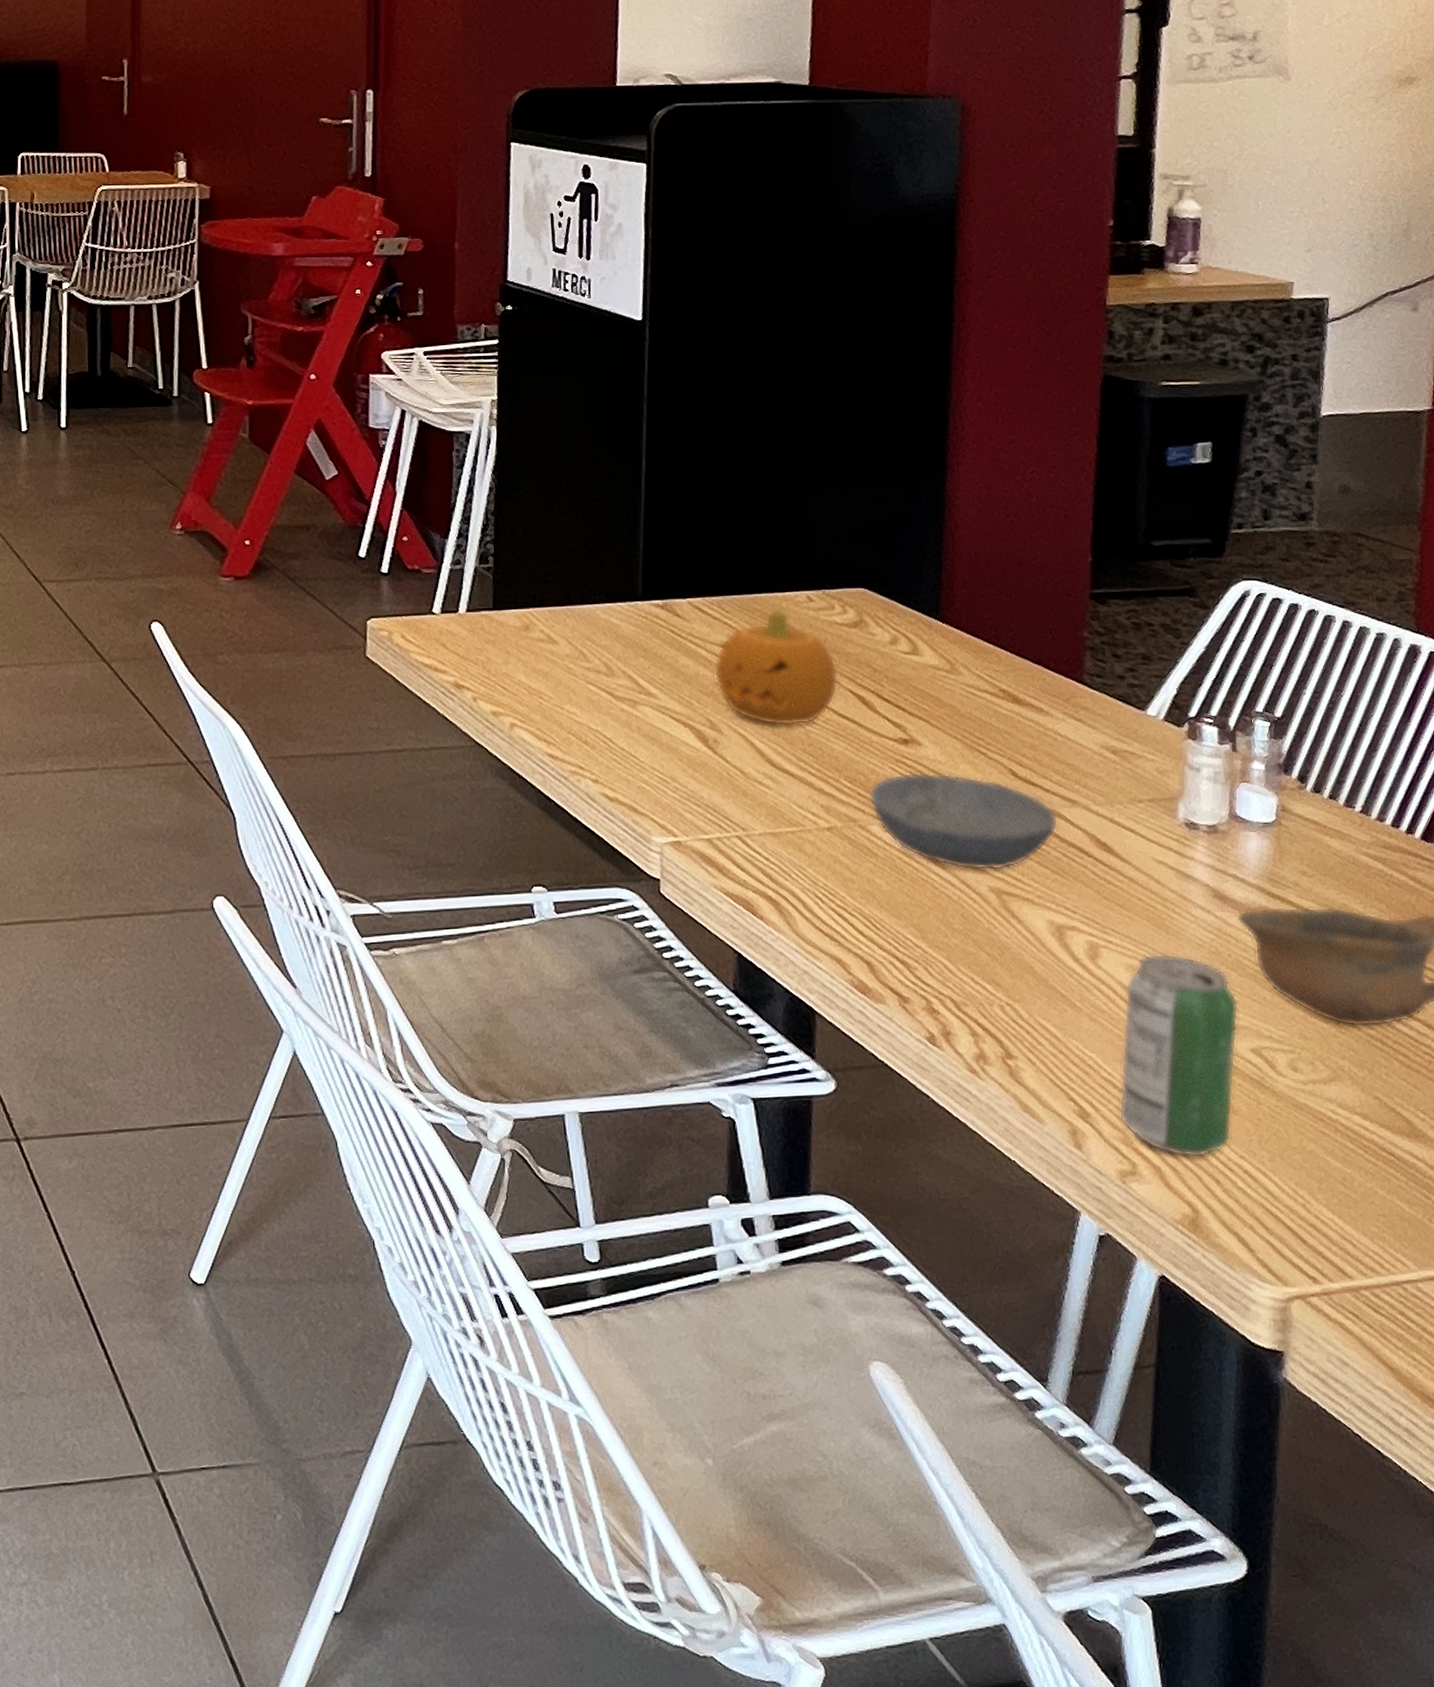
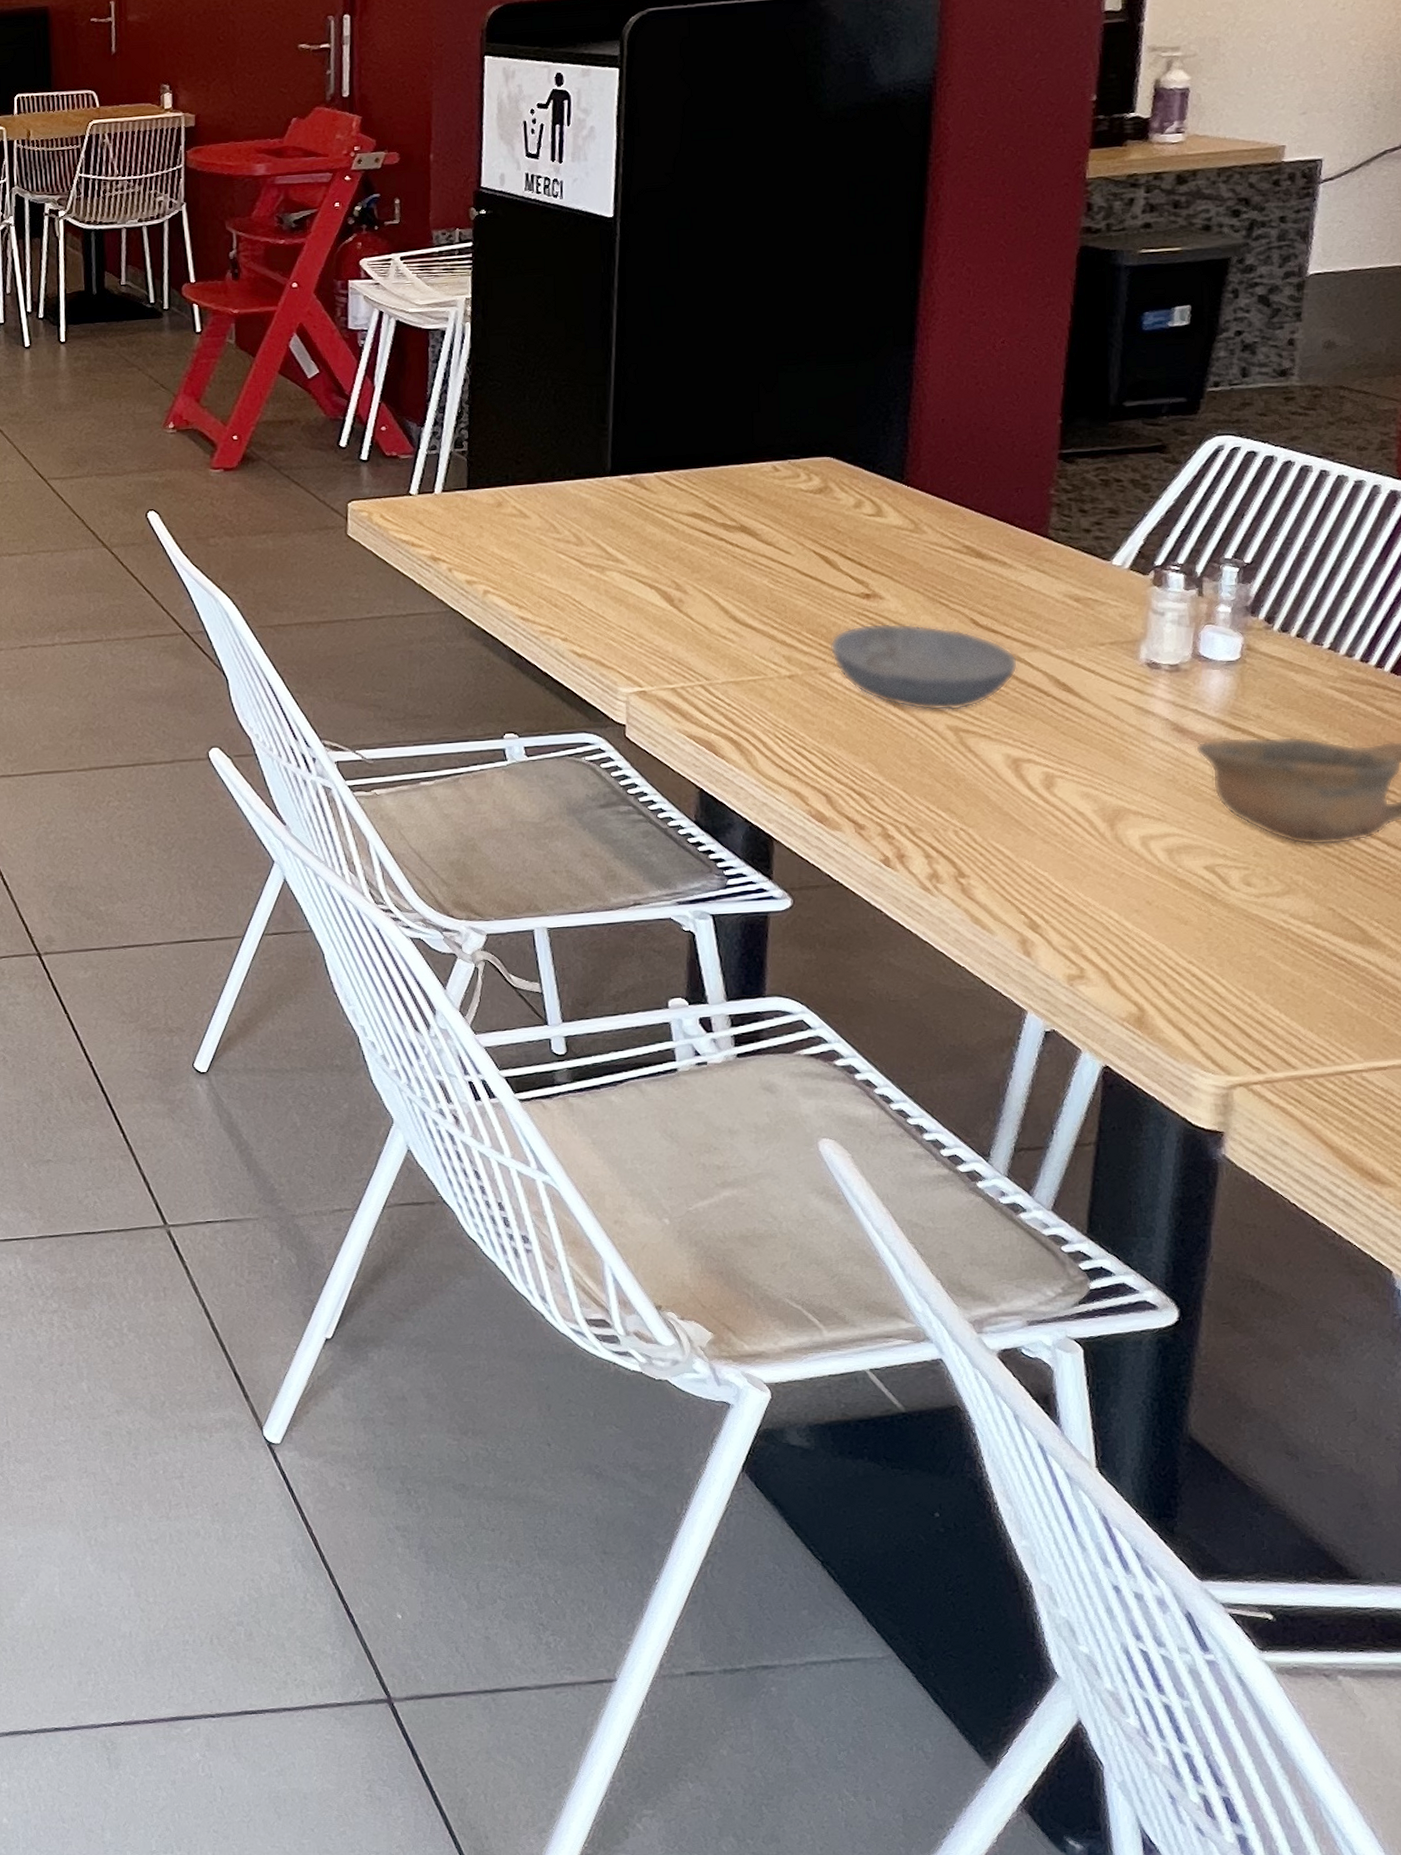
fruit: present [714,608,839,727] -> none [680,478,802,586]
beverage can: present [1118,953,1239,1159] -> none [1068,781,1193,964]

